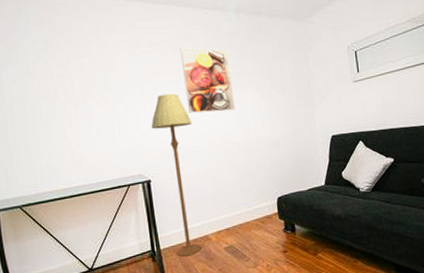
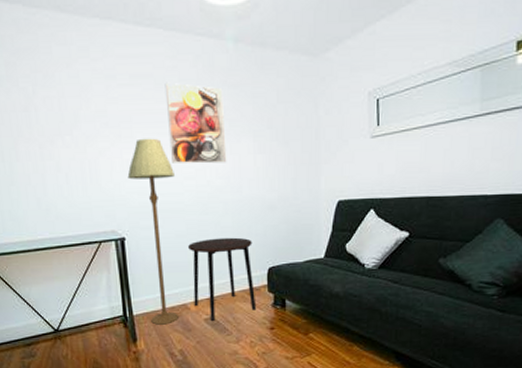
side table: none [207,173,270,249] -> present [188,237,257,321]

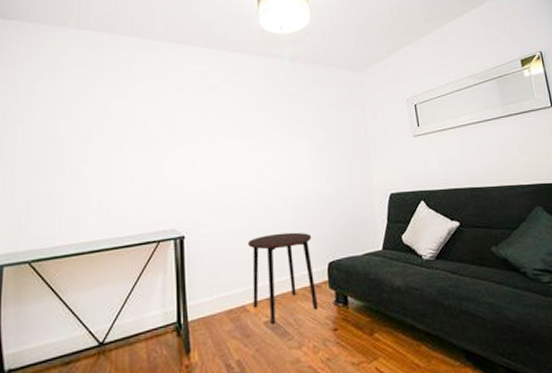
floor lamp: present [127,138,178,325] -> none [191,140,236,332]
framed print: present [165,82,227,164] -> none [229,92,285,163]

